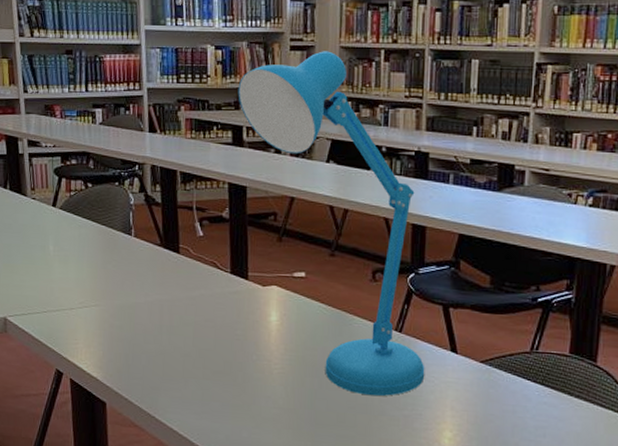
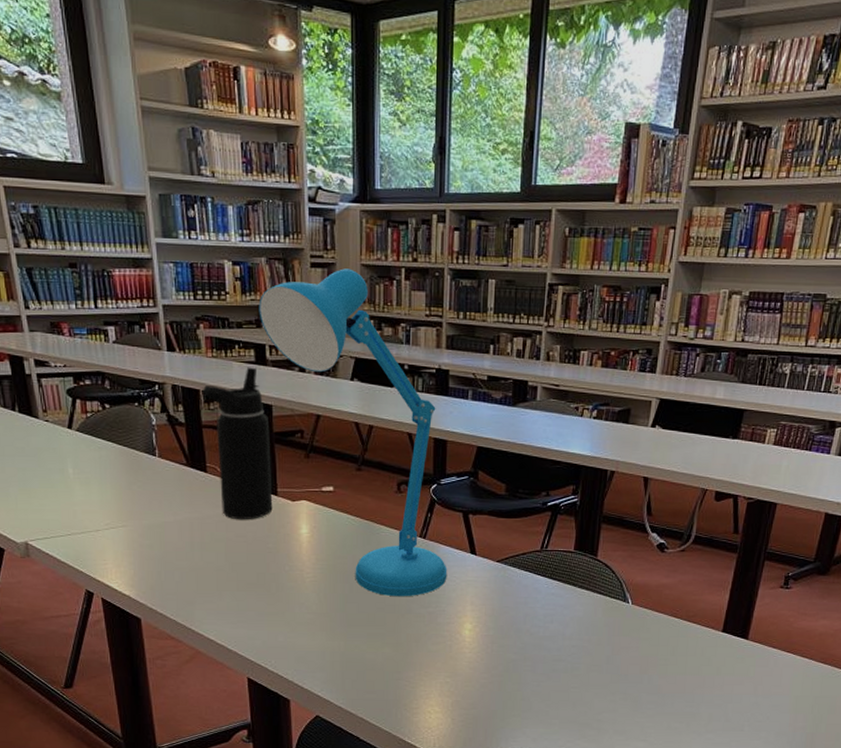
water bottle: none [179,148,243,305] -> present [202,367,273,520]

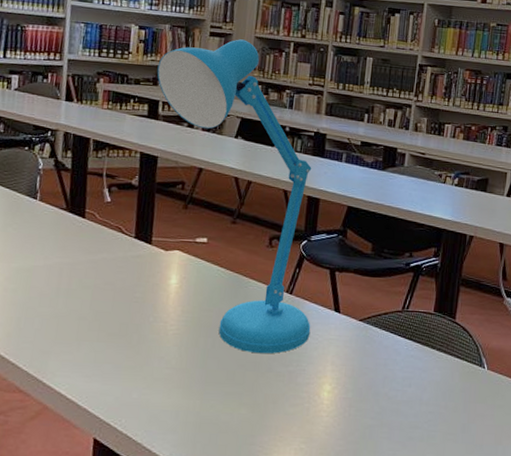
water bottle: present [202,367,273,520] -> none [92,120,153,268]

